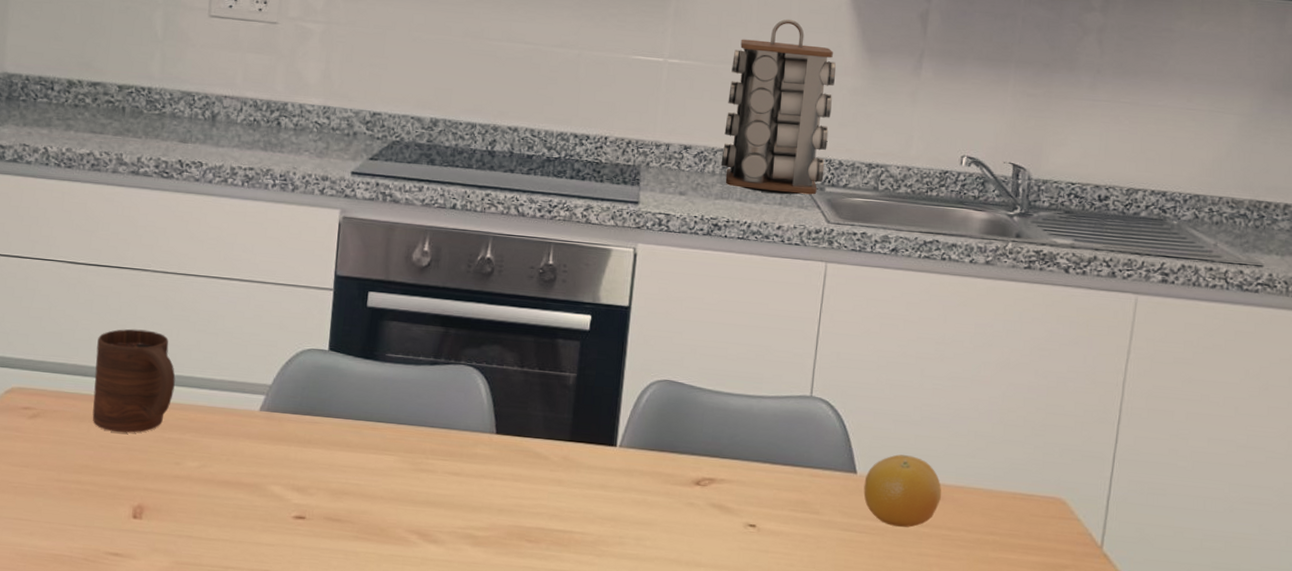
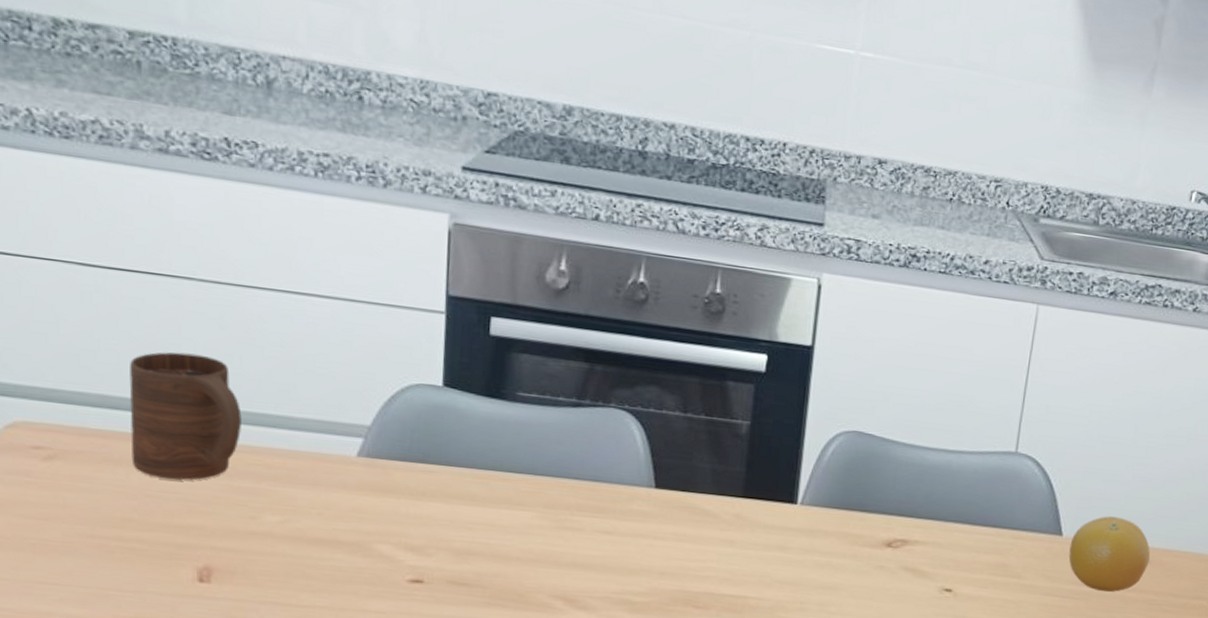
spice rack: present [721,19,836,195] -> none [921,13,1058,226]

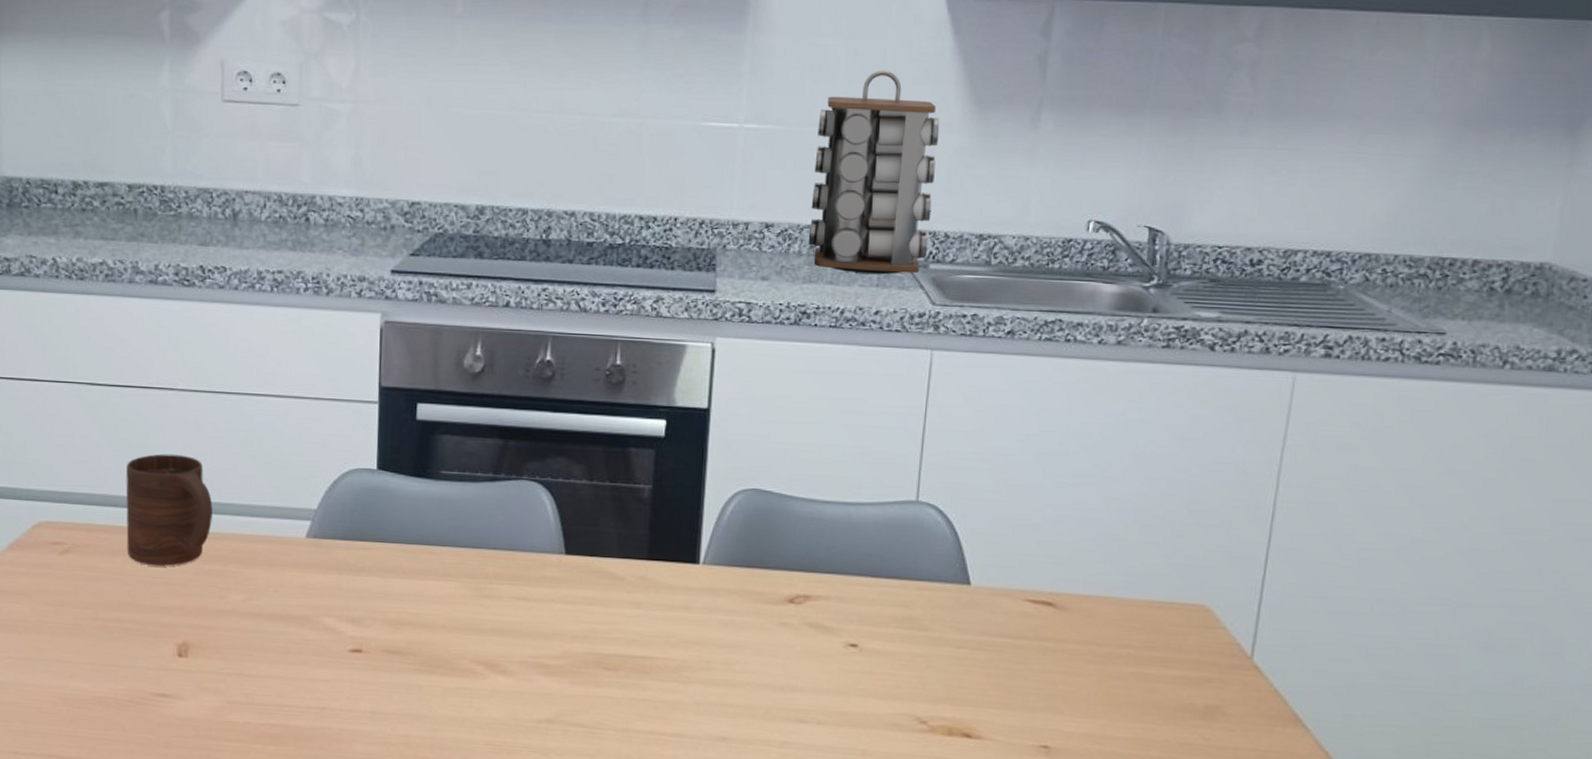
spice rack: none [921,13,1058,226] -> present [808,70,940,274]
fruit: present [1068,516,1151,592] -> none [978,562,1068,642]

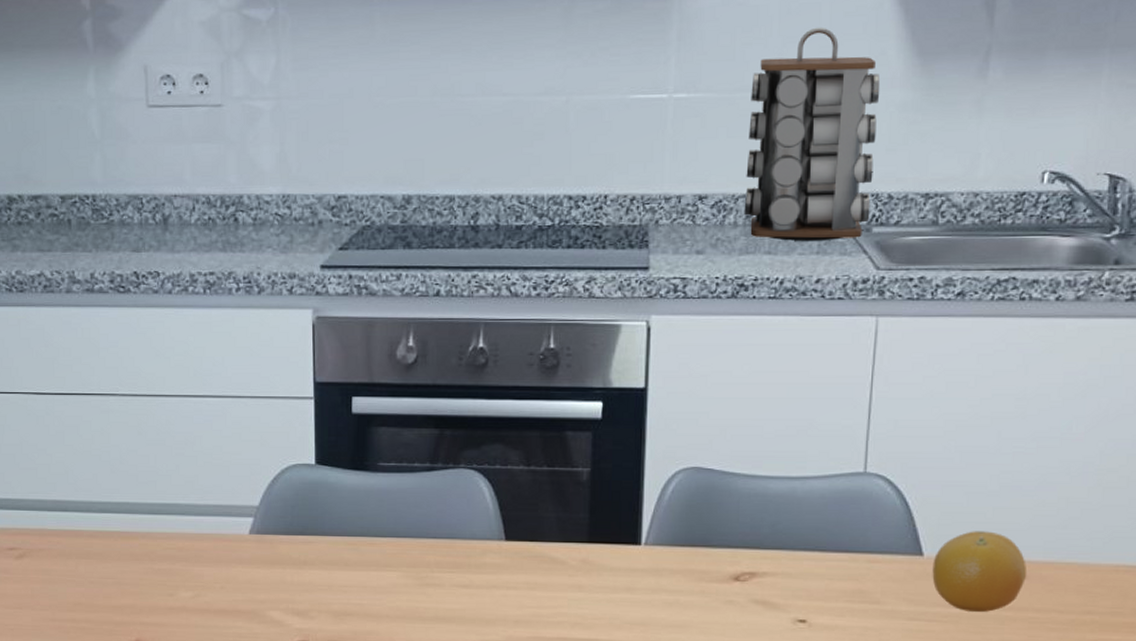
cup: present [126,454,213,566] -> none [74,458,158,566]
fruit: none [978,562,1068,642] -> present [932,531,1027,612]

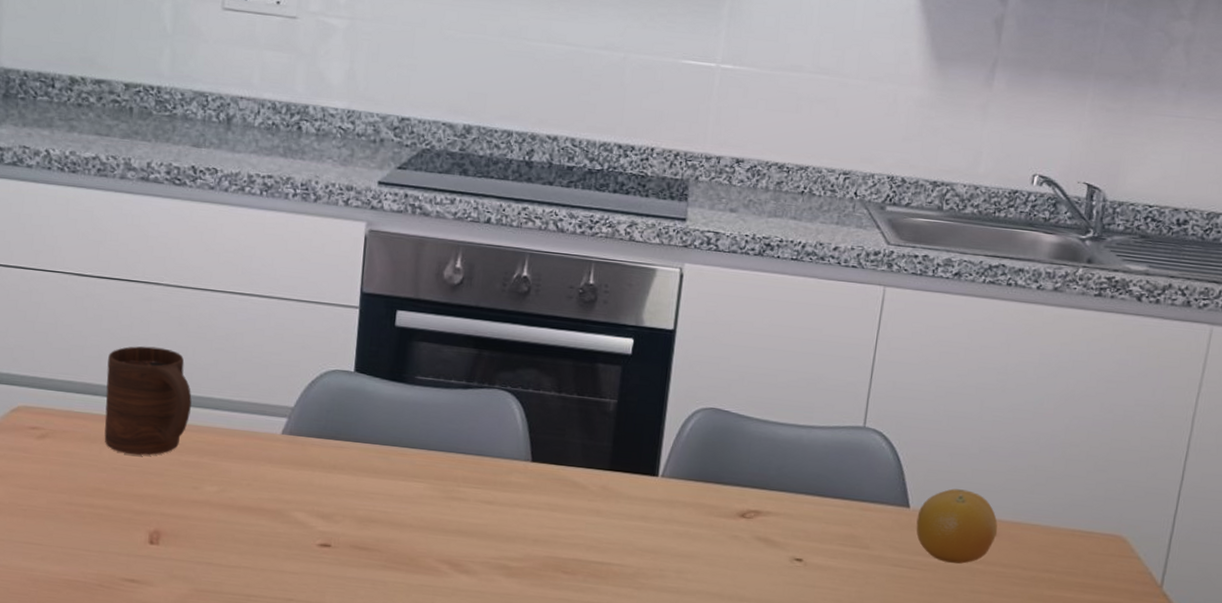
cup: none [74,458,158,566] -> present [104,346,192,455]
spice rack: present [744,27,881,241] -> none [775,22,902,214]

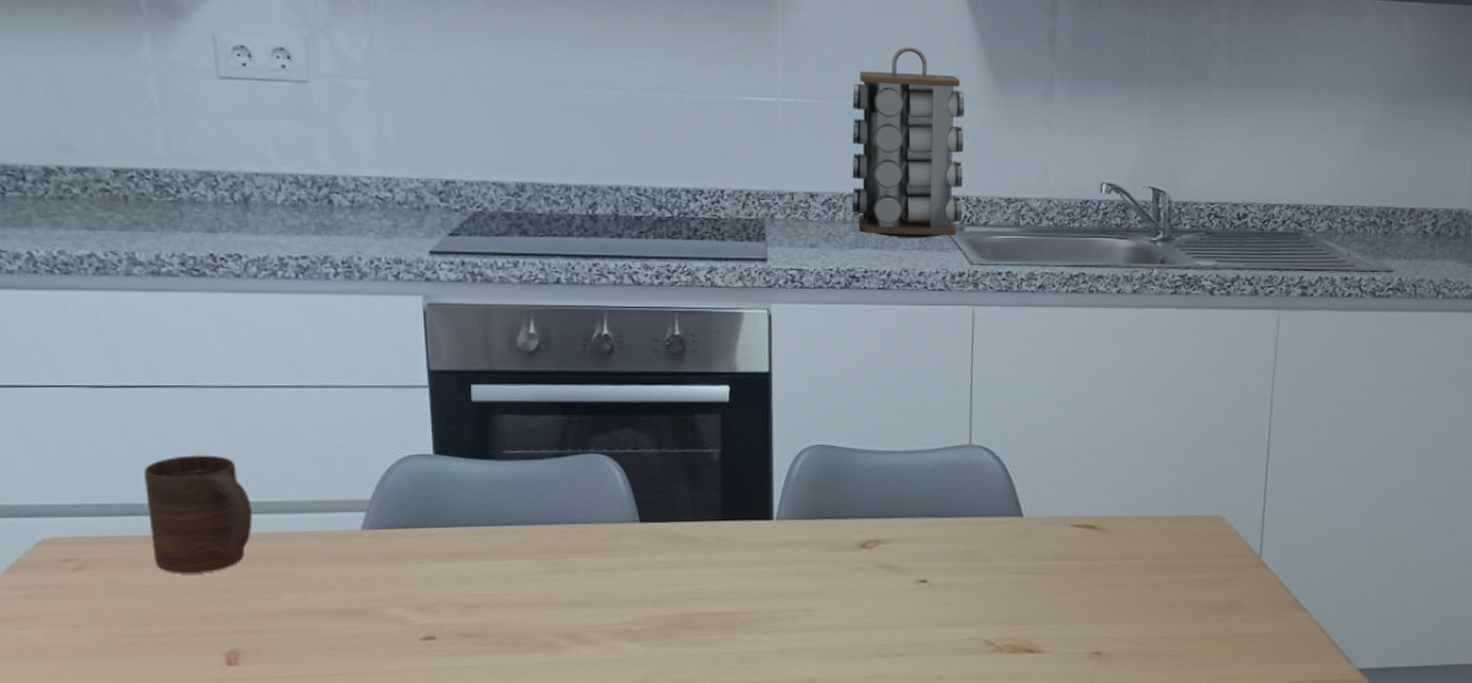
spice rack: none [775,22,902,214] -> present [852,46,965,237]
fruit: present [916,488,998,564] -> none [1031,492,1108,563]

